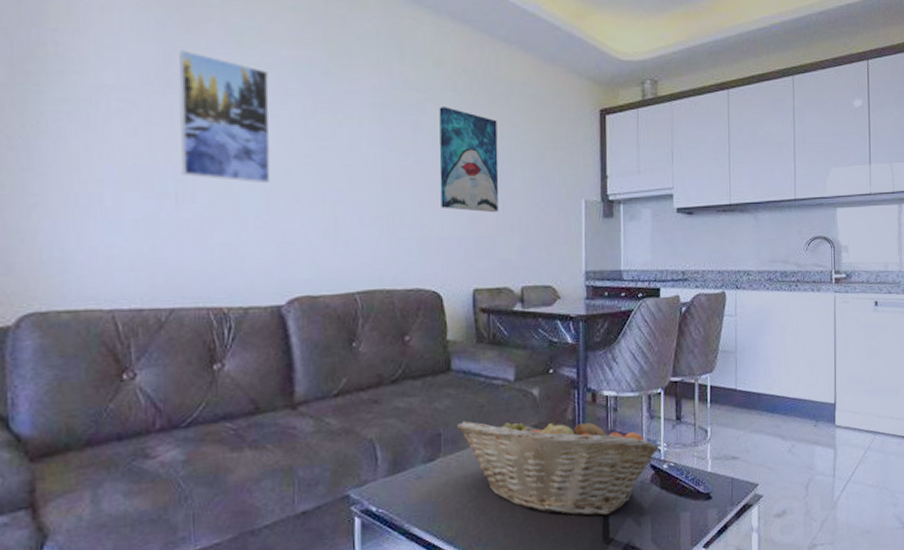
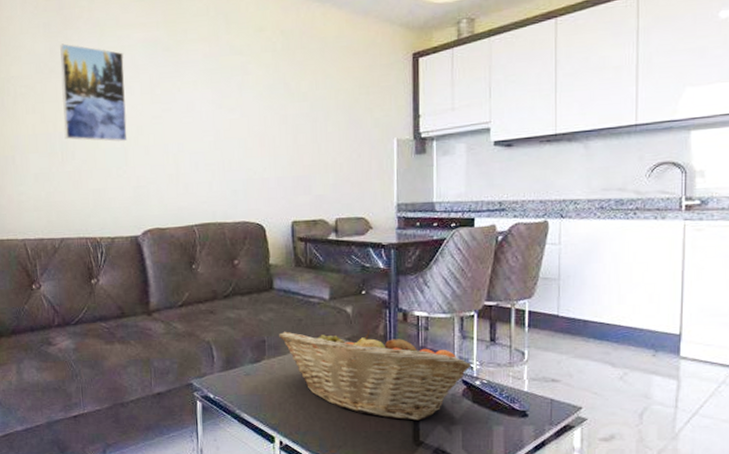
wall art: present [439,107,499,213] -> none [260,66,314,155]

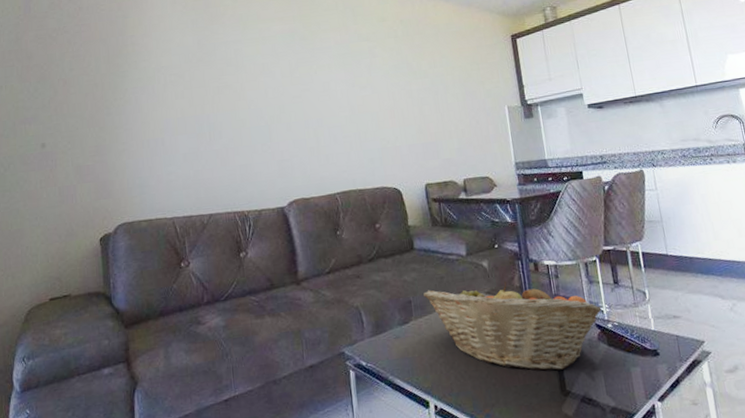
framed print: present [60,43,128,142] -> none [207,36,271,121]

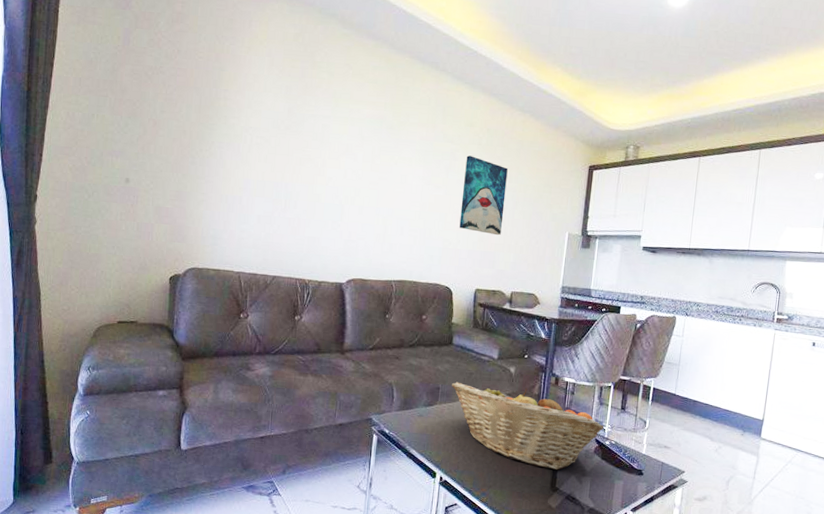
wall art: none [385,49,438,125] -> present [459,155,508,236]

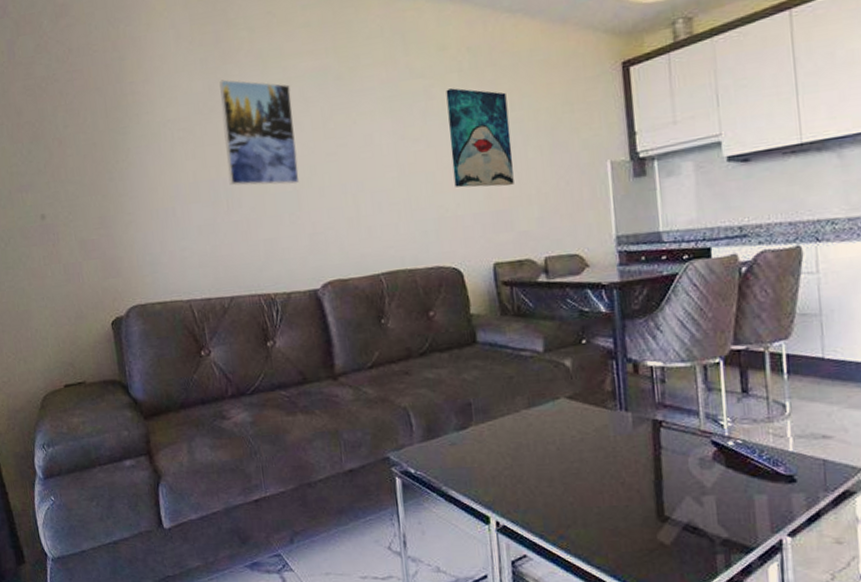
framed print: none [290,106,352,200] -> present [219,79,300,186]
fruit basket: present [452,381,604,470] -> none [487,384,721,492]

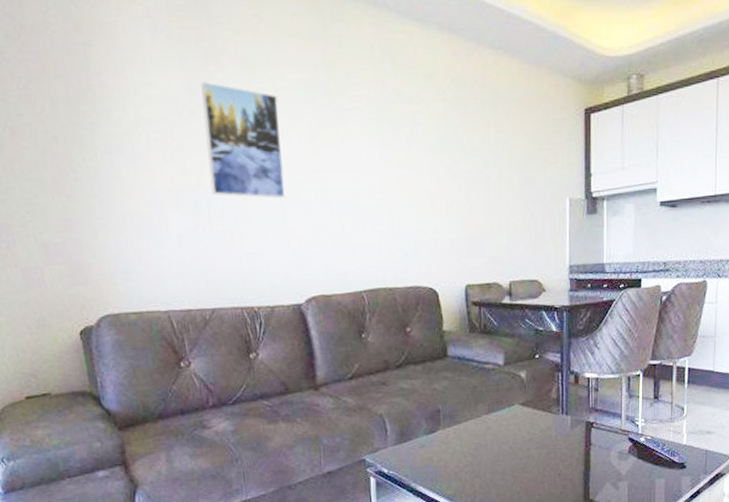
wall art: present [446,88,514,188] -> none [430,117,488,215]

